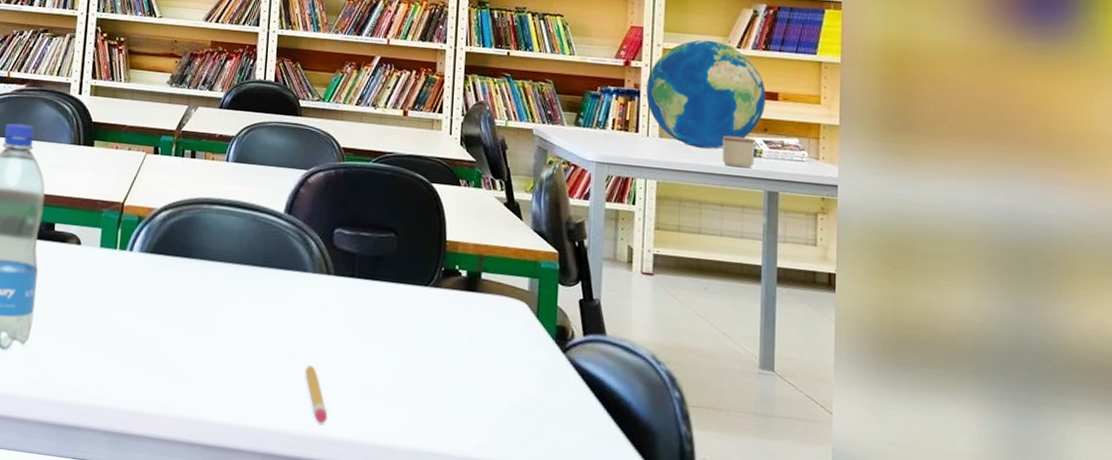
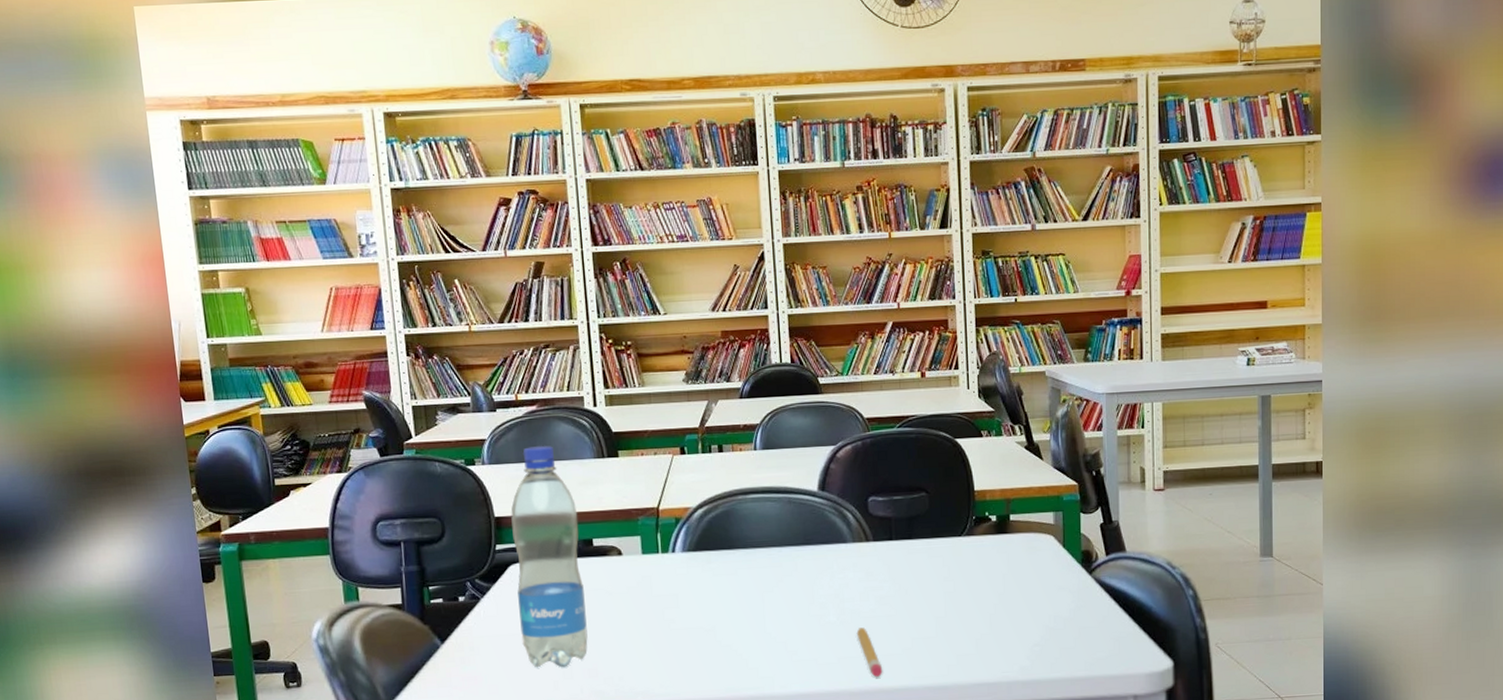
globe: present [646,39,767,149] -> none [1147,258,1257,365]
mug: present [722,135,755,168] -> none [1219,348,1249,378]

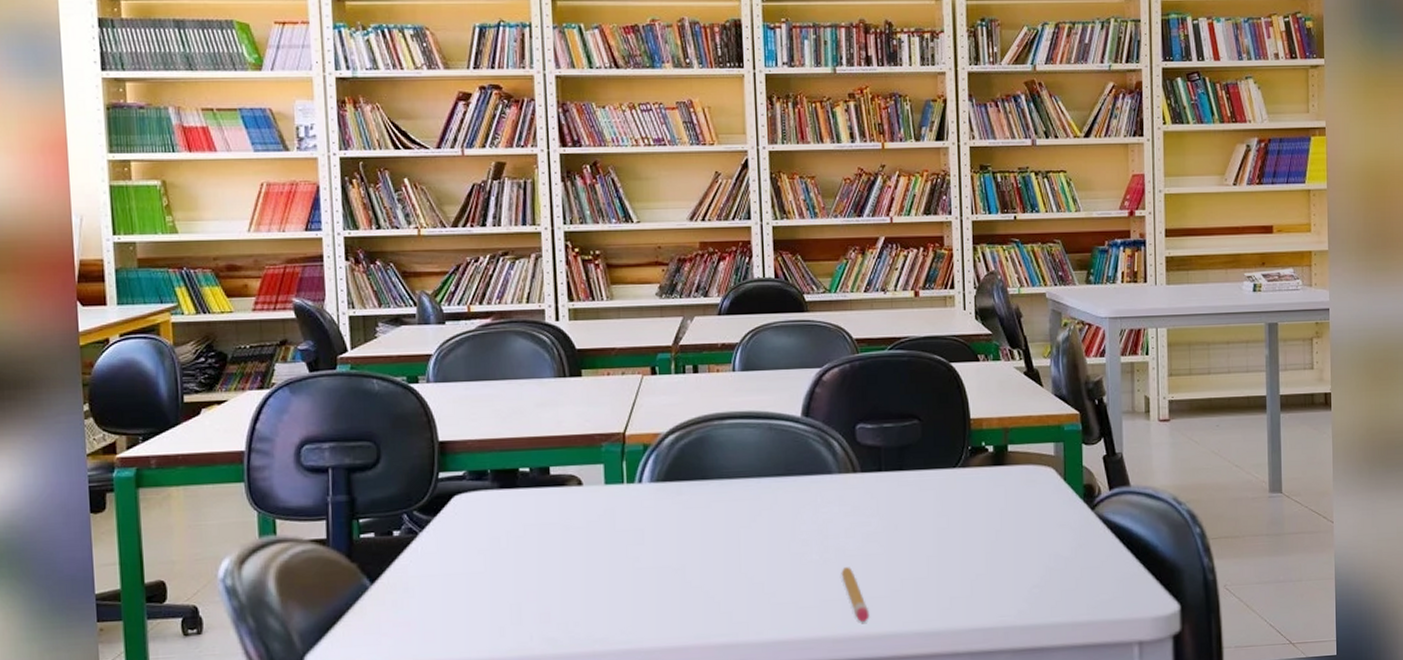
bottle: present [511,446,588,668] -> none [457,363,540,612]

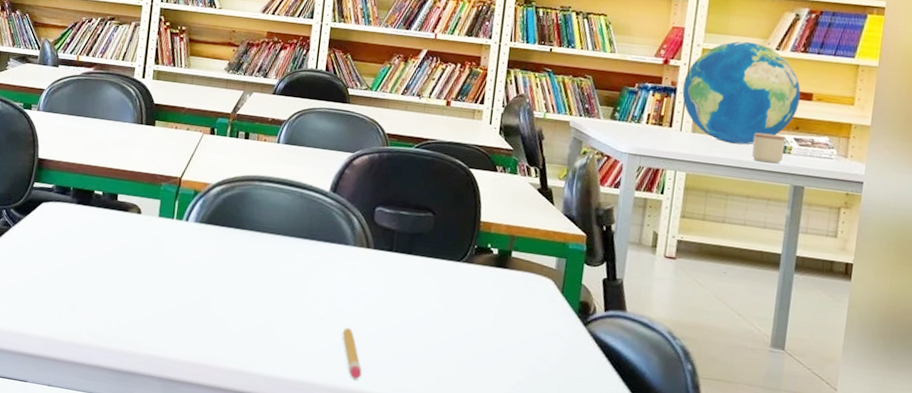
globe: none [1151,180,1263,290] -> present [682,41,801,145]
mug: none [1224,273,1255,304] -> present [752,132,786,164]

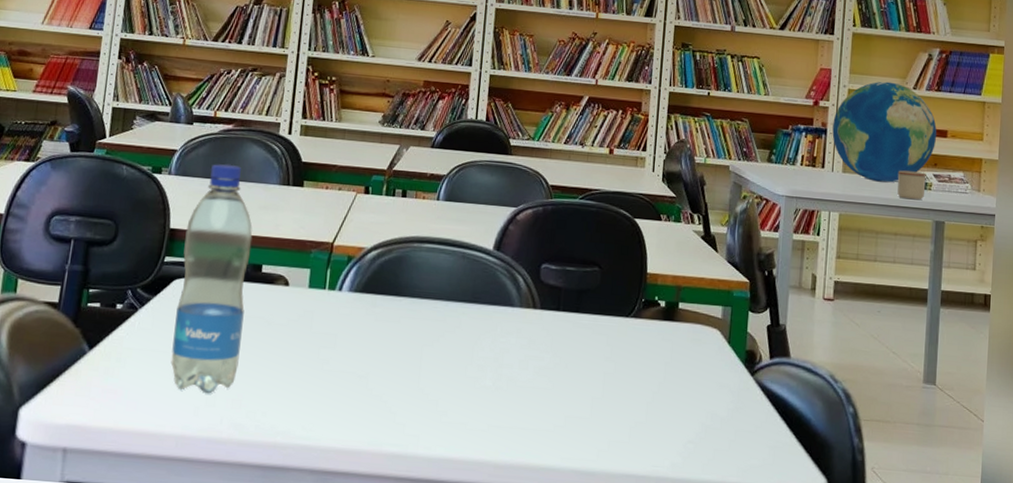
bottle: none [38,102,110,304] -> present [170,164,253,394]
pencil: present [342,328,362,379] -> none [510,397,532,452]

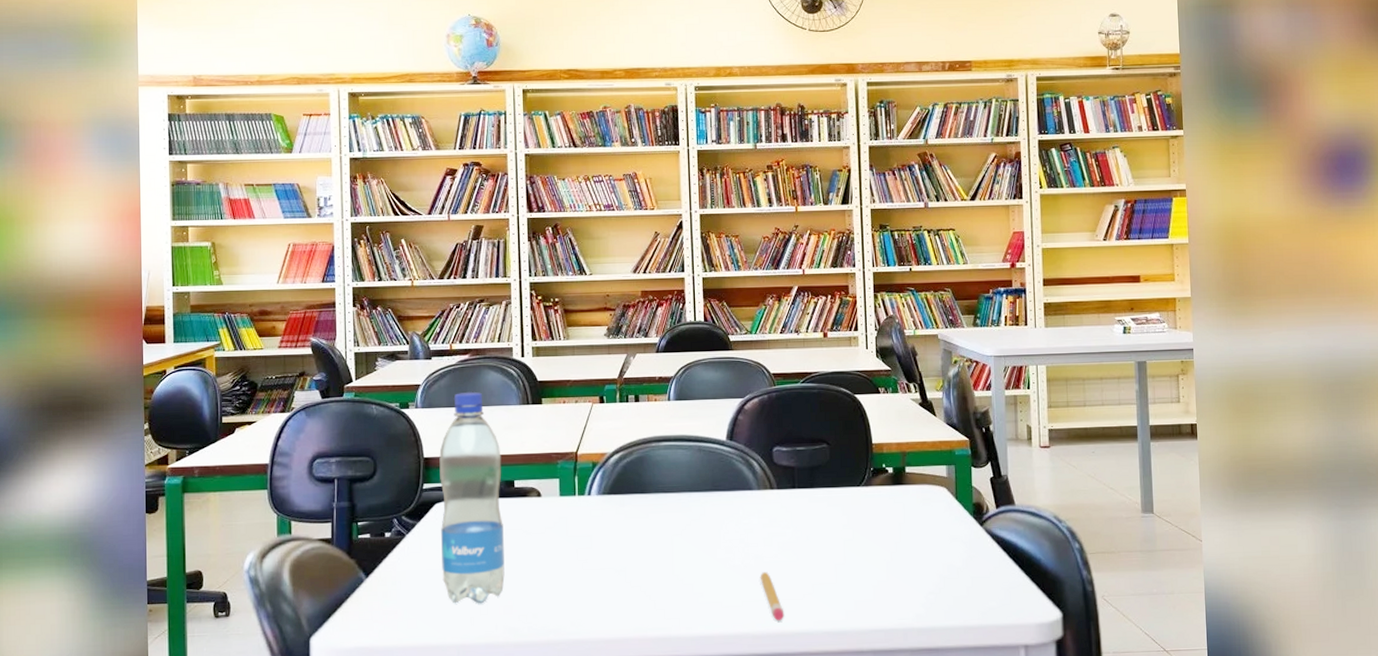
pencil: none [510,397,532,452] -> present [760,572,785,621]
globe: present [832,81,937,183] -> none [1031,236,1131,332]
mug: present [897,170,926,200] -> none [1097,317,1125,345]

